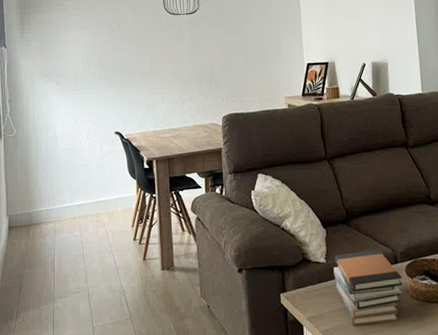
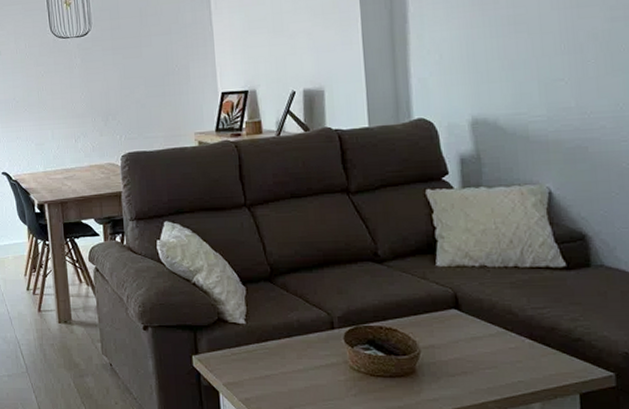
book stack: present [333,250,403,326] -> none [255,312,340,397]

